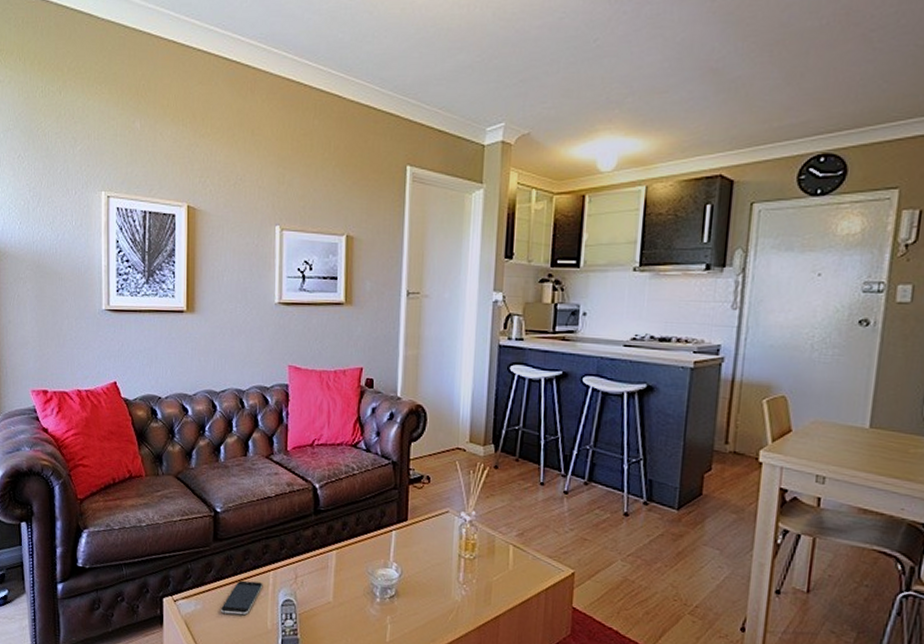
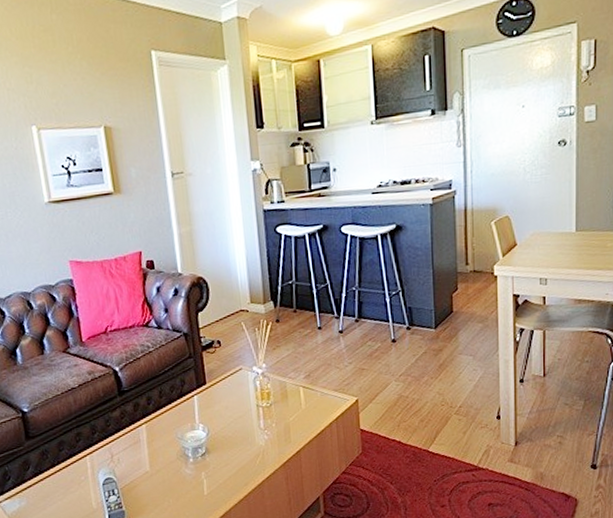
smartphone: present [220,580,263,615] -> none [44,468,82,504]

